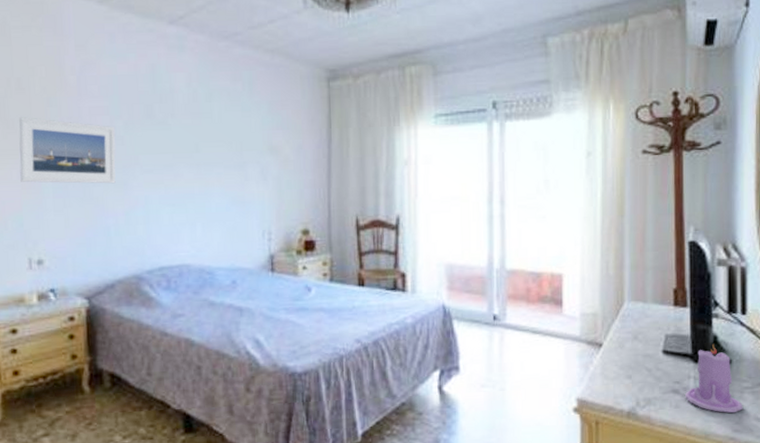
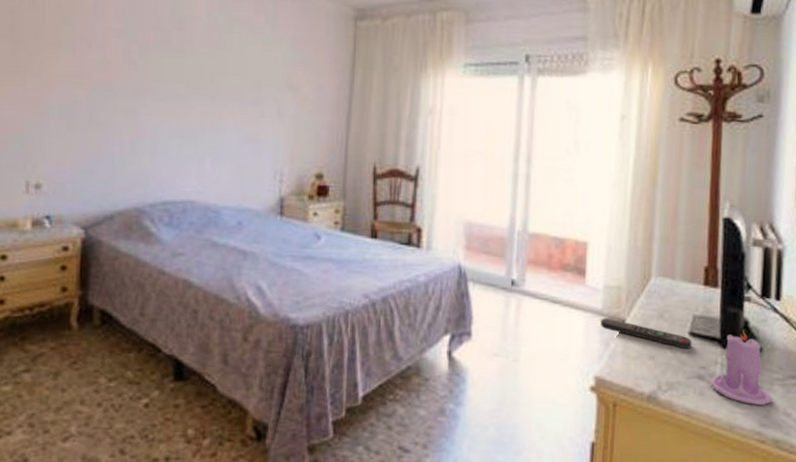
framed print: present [19,117,116,184] -> none [26,33,129,110]
remote control: none [579,343,666,367] -> present [601,318,692,350]

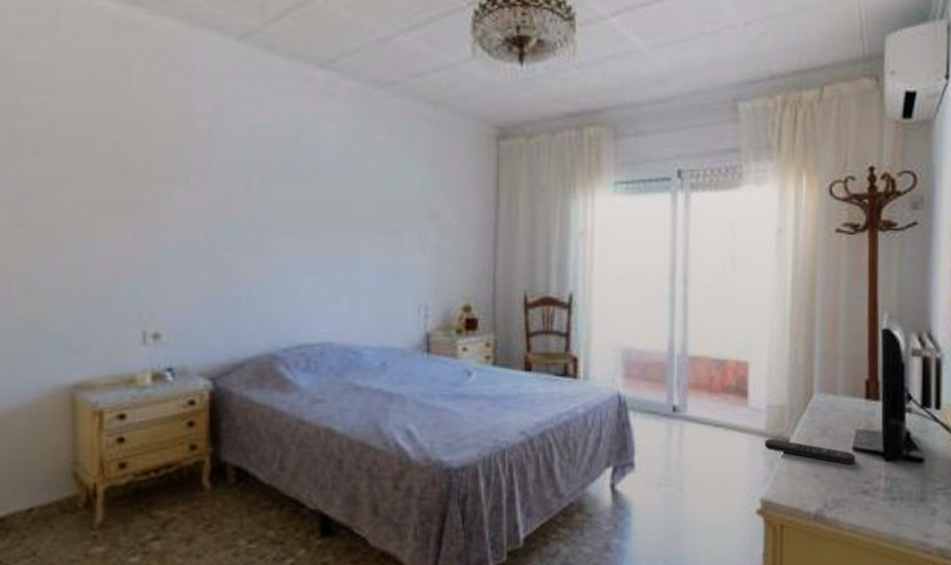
candle: present [711,330,772,406] -> none [875,441,935,517]

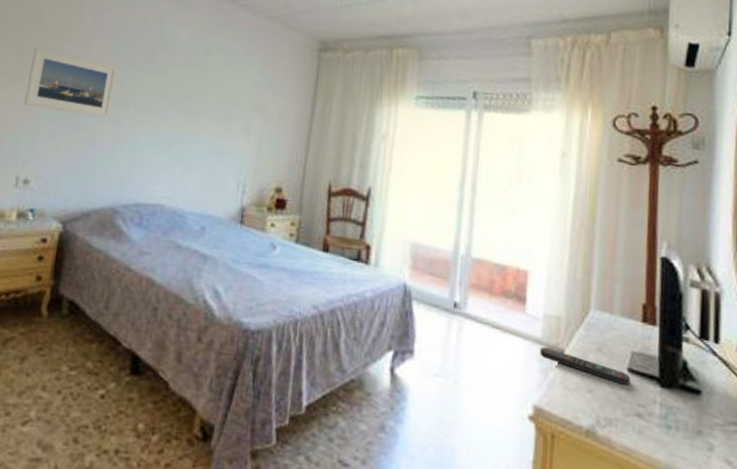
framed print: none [136,167,251,248] -> present [24,46,118,118]

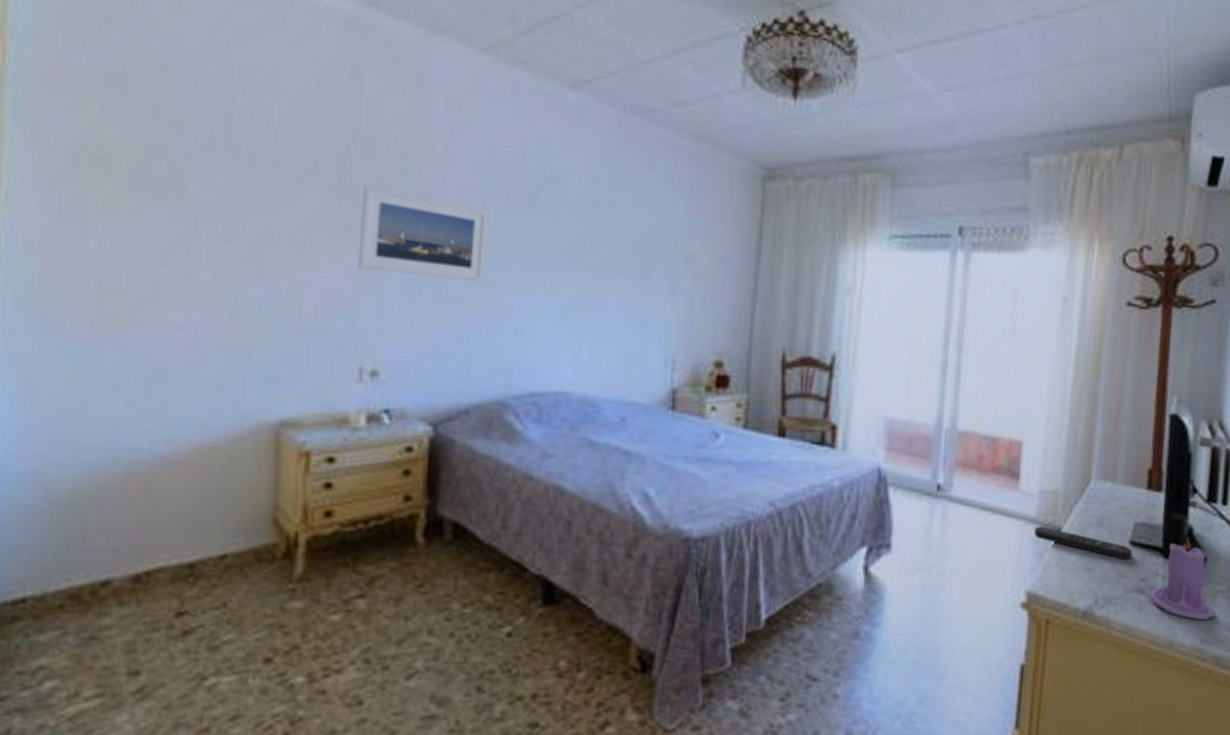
candle: none [650,371,712,451] -> present [1151,538,1214,621]

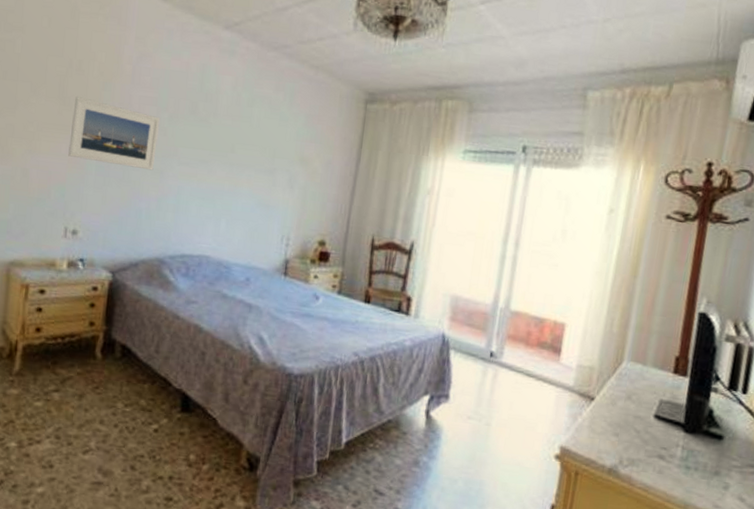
remote control: present [1034,526,1133,561] -> none [570,394,657,431]
candle: present [1151,538,1214,621] -> none [670,418,728,489]

